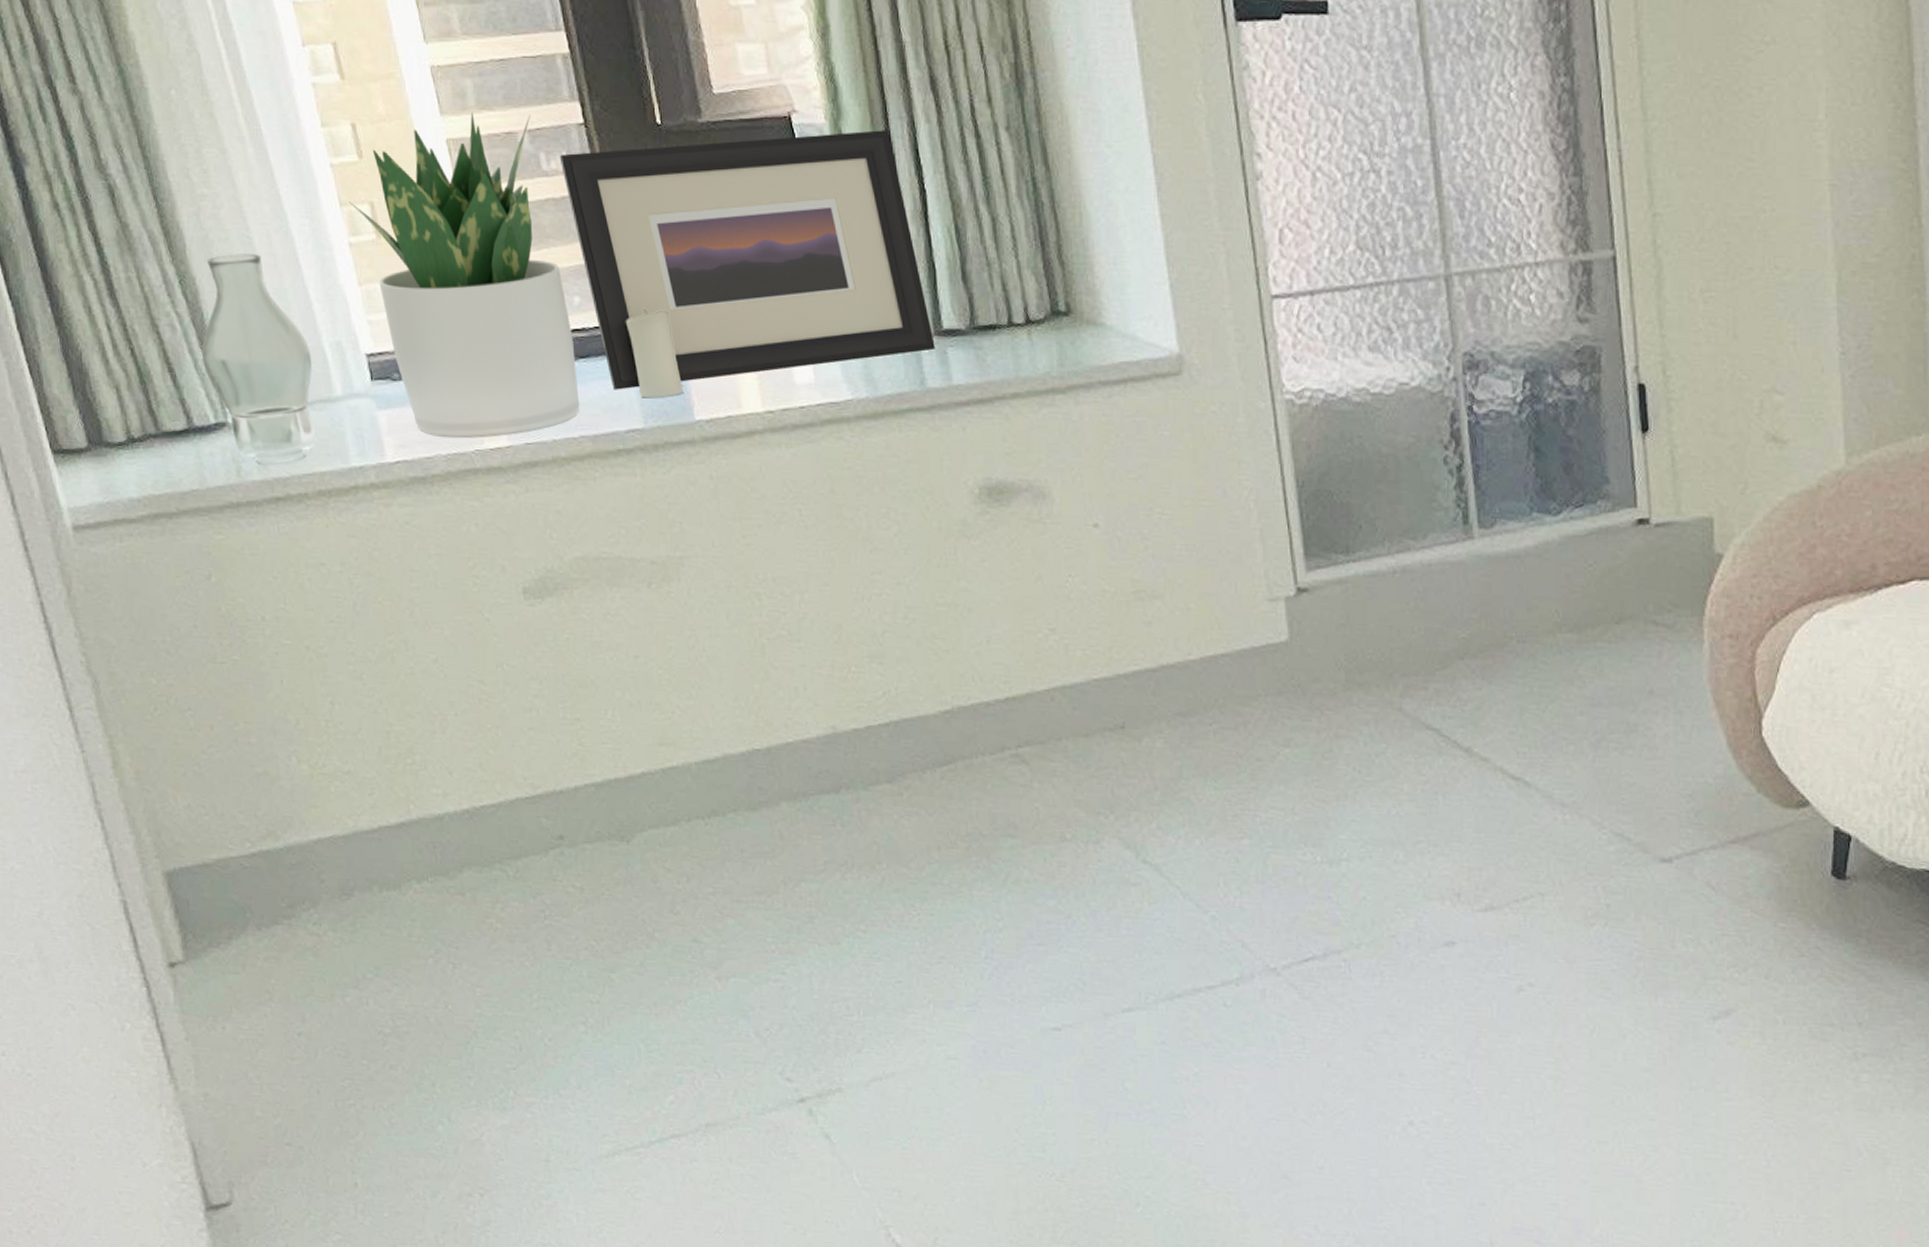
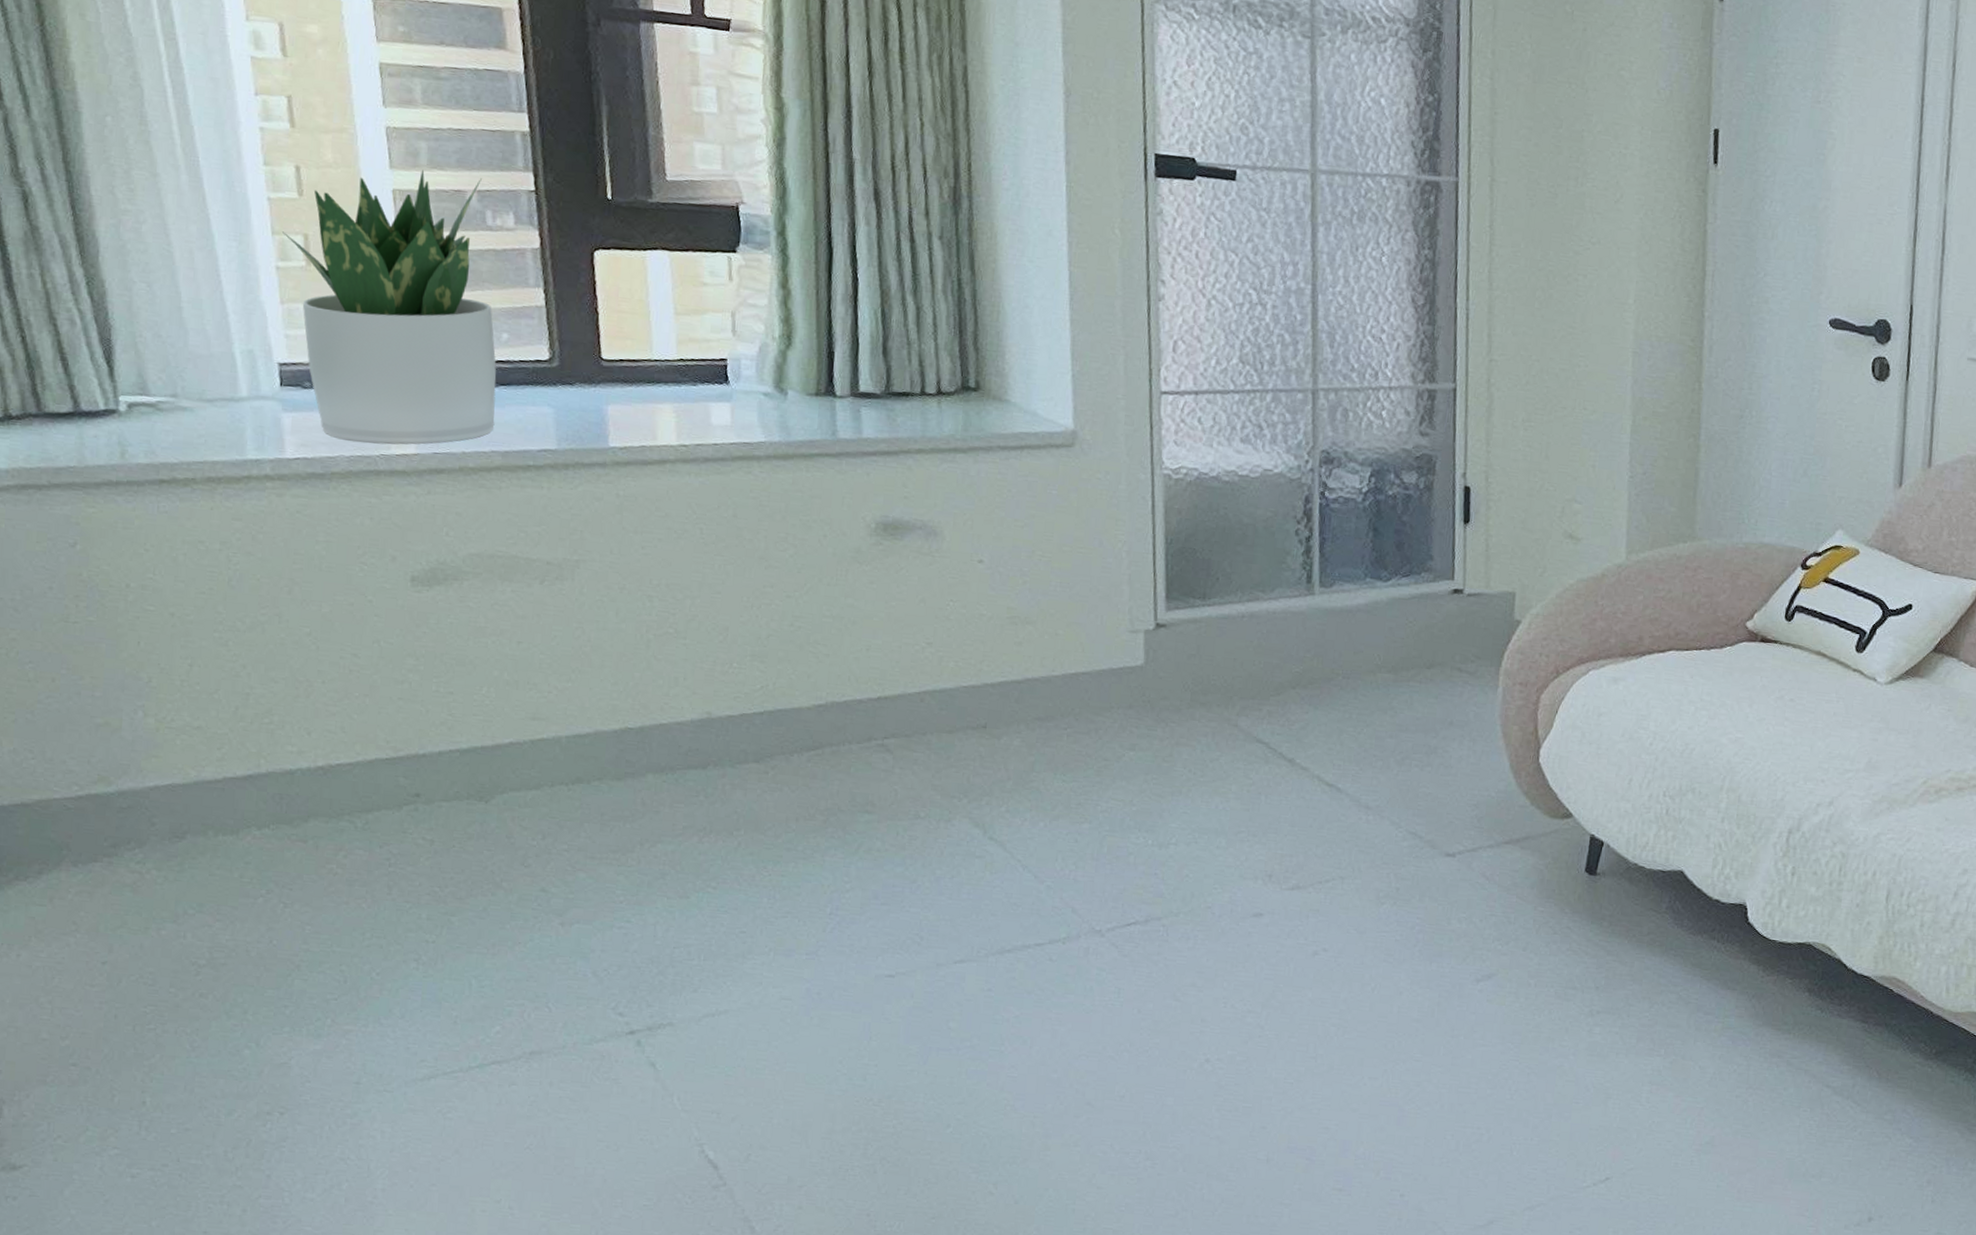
vase: present [201,254,317,465] -> none [99,264,219,452]
picture frame: present [559,130,935,390] -> none [505,214,850,416]
candle: present [626,309,683,399] -> none [552,350,601,426]

